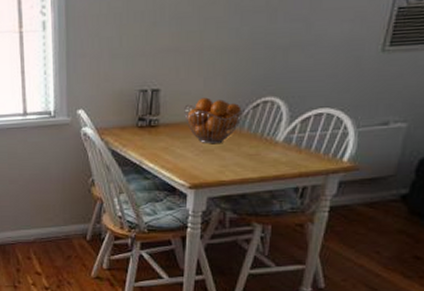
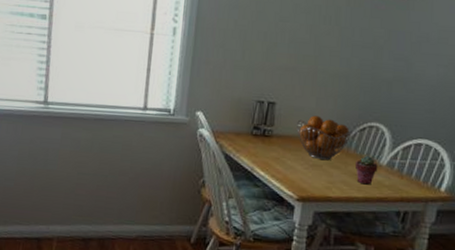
potted succulent: none [250,134,274,164] -> present [356,156,378,185]

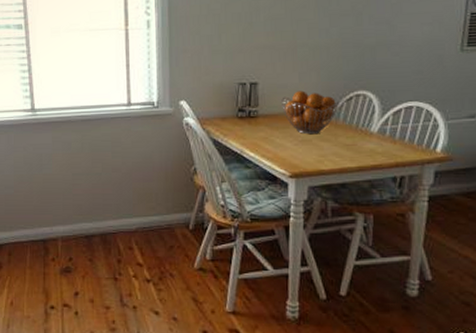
potted succulent: present [356,156,378,185] -> none [346,125,369,154]

